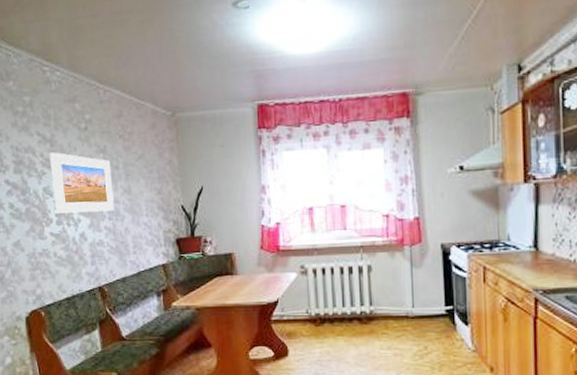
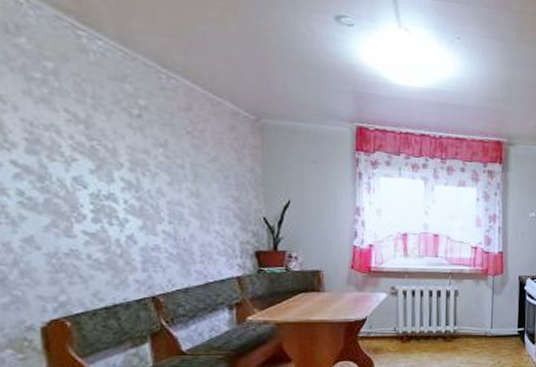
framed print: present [50,152,114,214] -> none [84,135,176,214]

